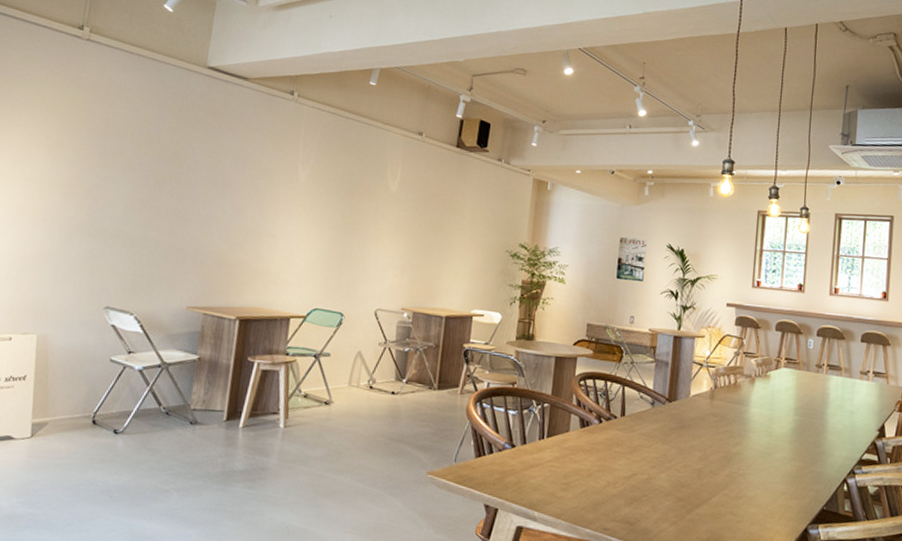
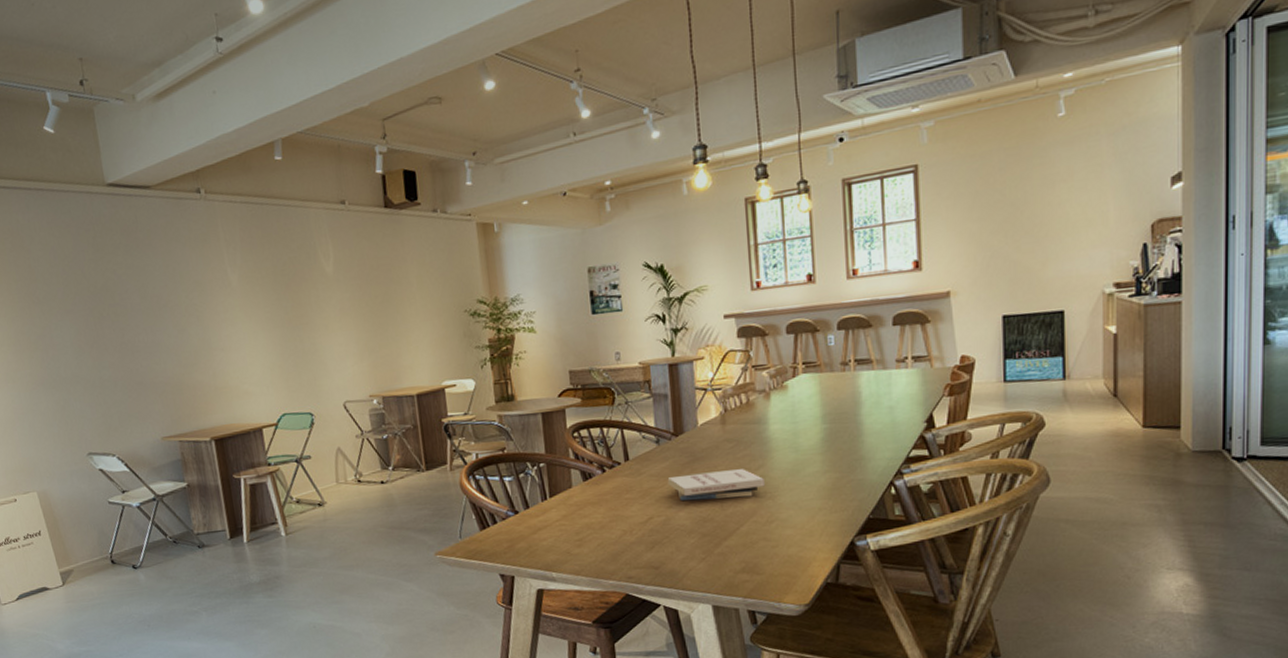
books: none [655,439,739,471] -> present [667,469,765,501]

